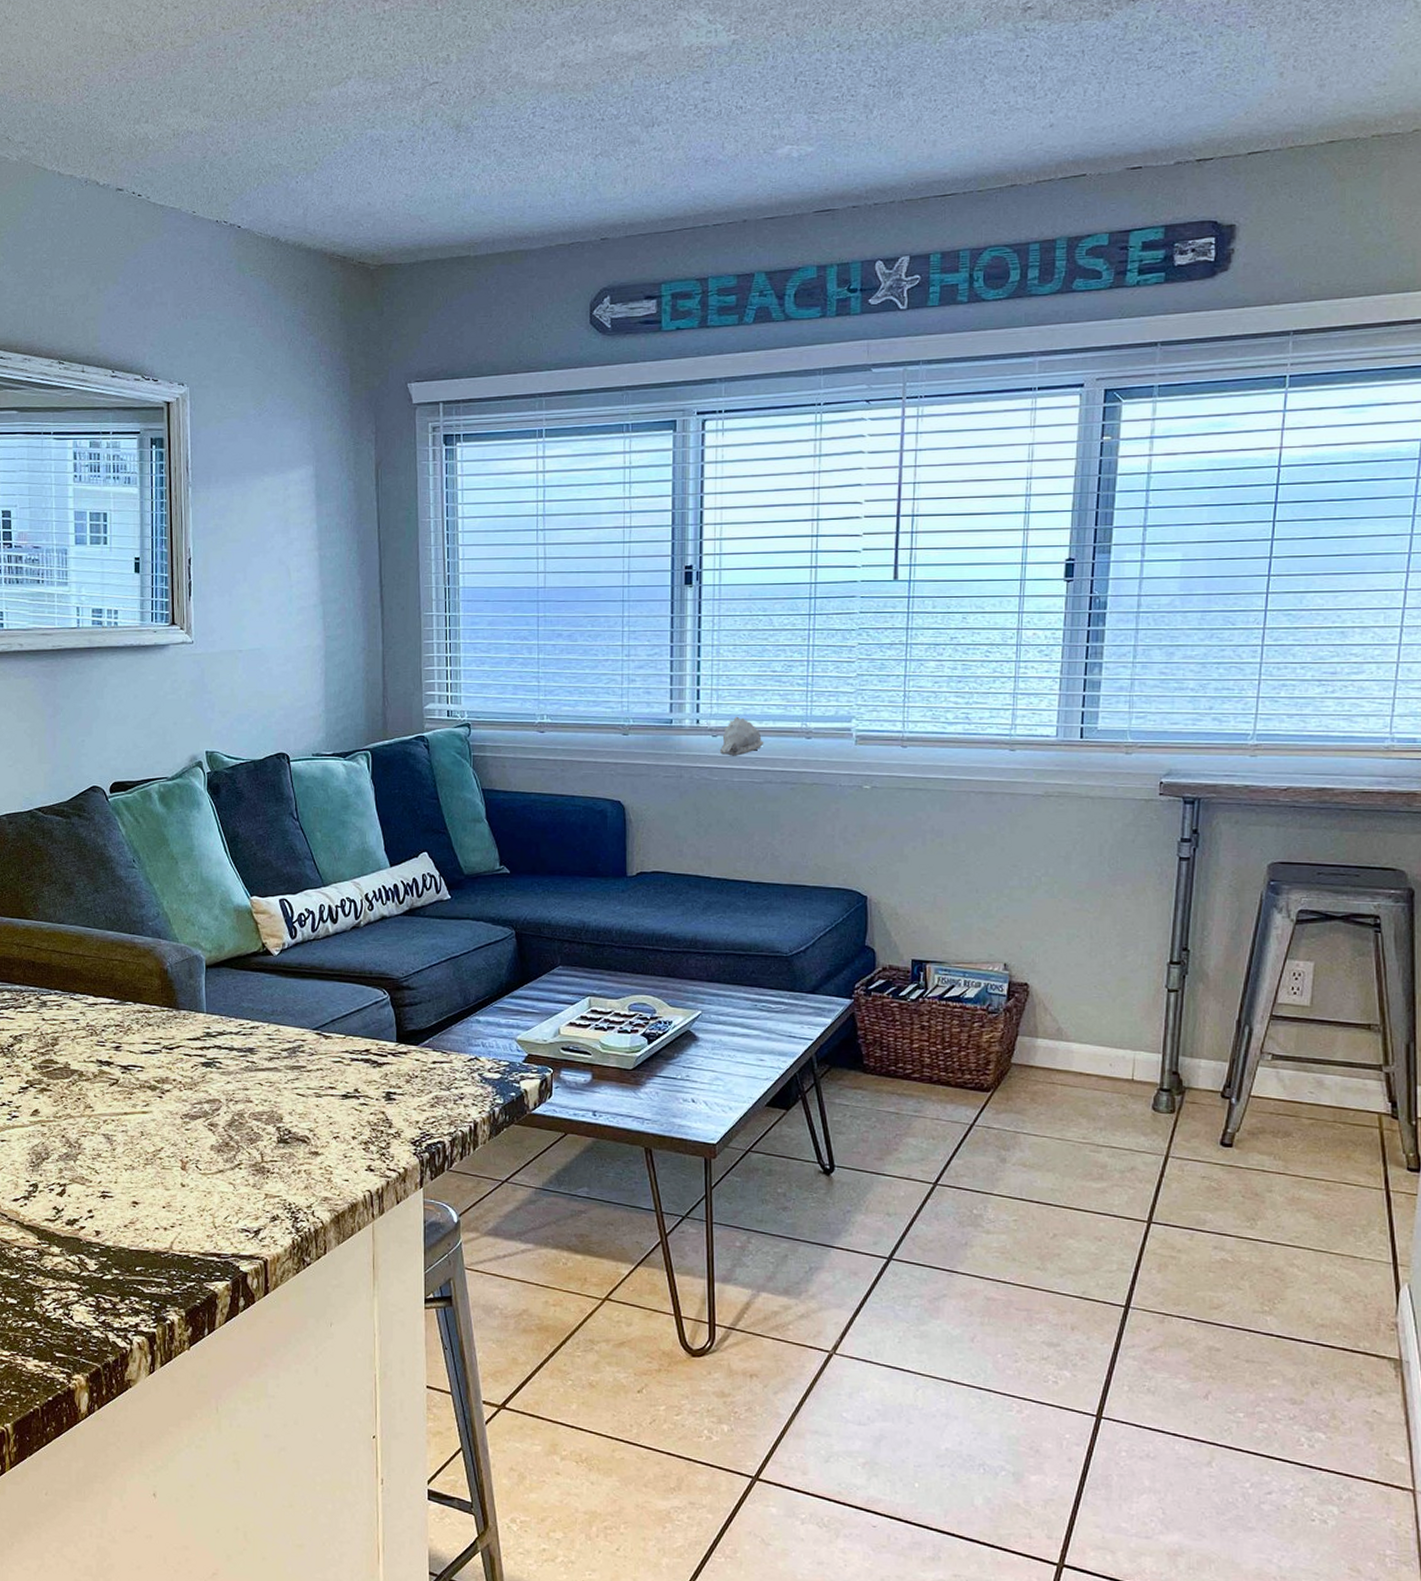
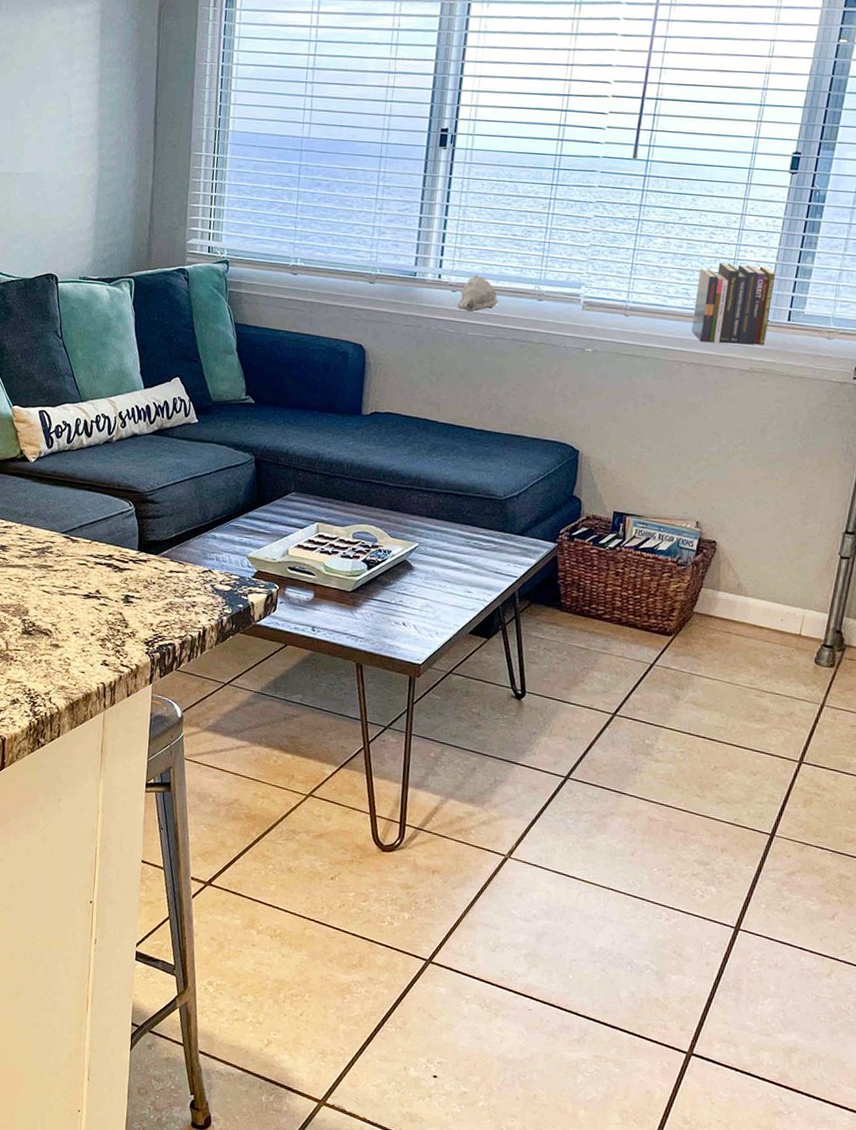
books: none [976,680,1061,769] -> present [691,262,775,346]

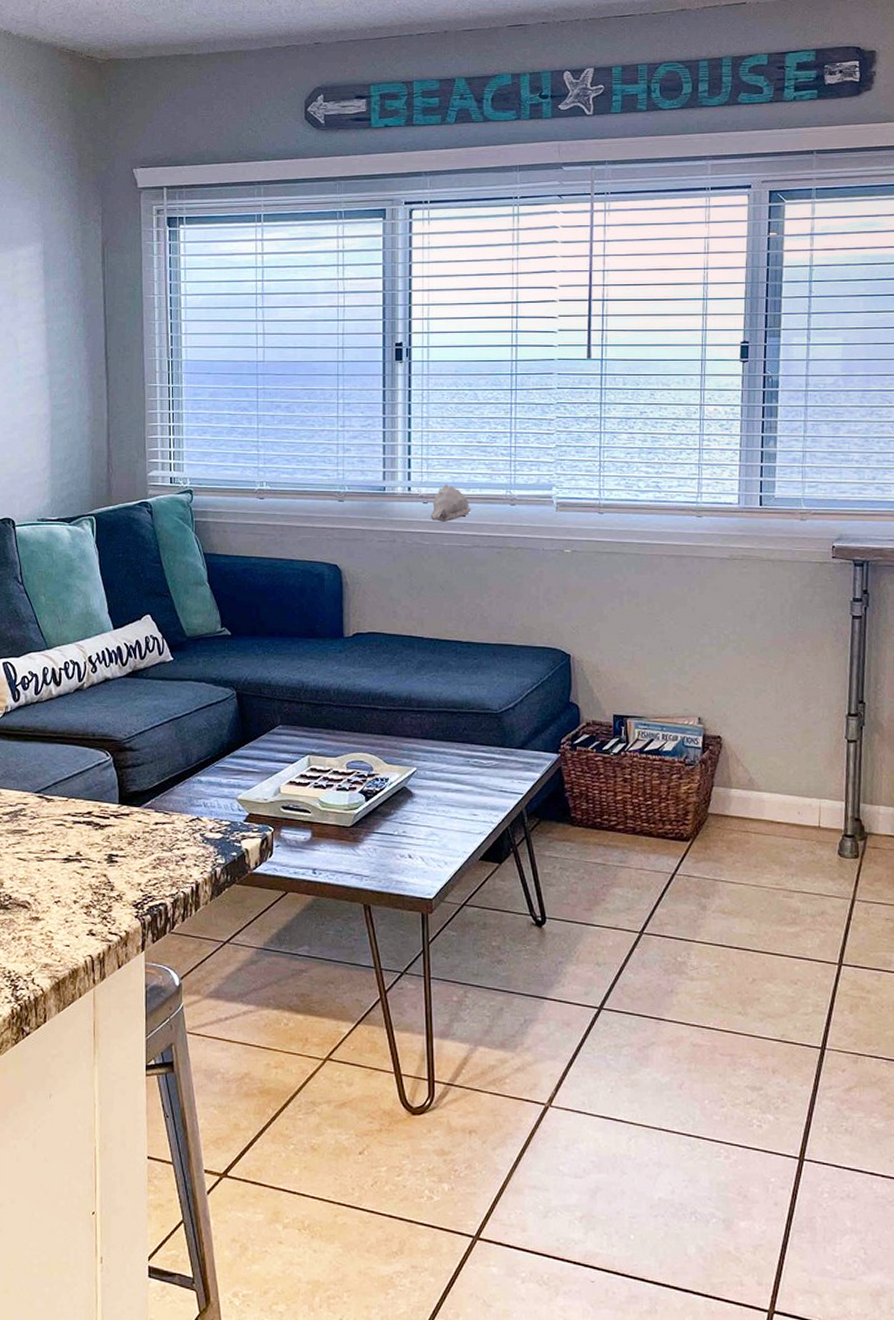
books: present [691,262,775,346] -> none [666,452,742,534]

